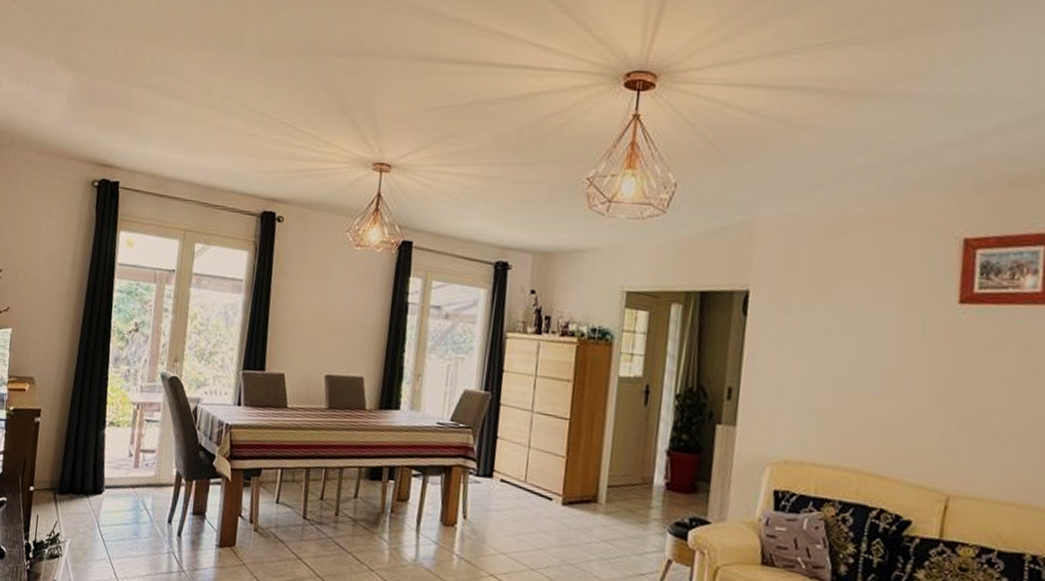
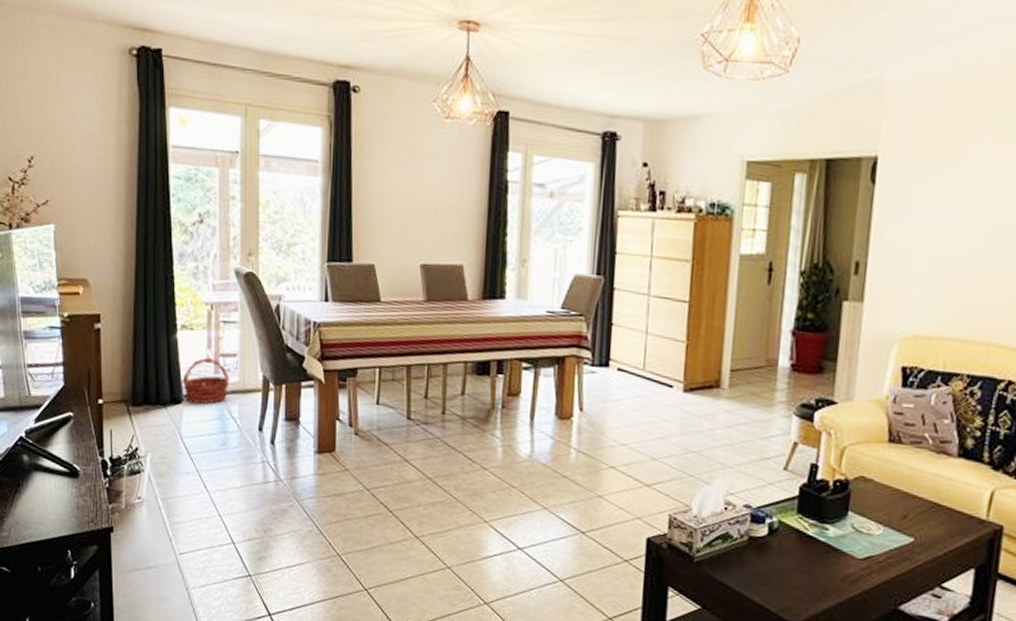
basket: none [103,452,148,496] -> present [180,358,230,405]

